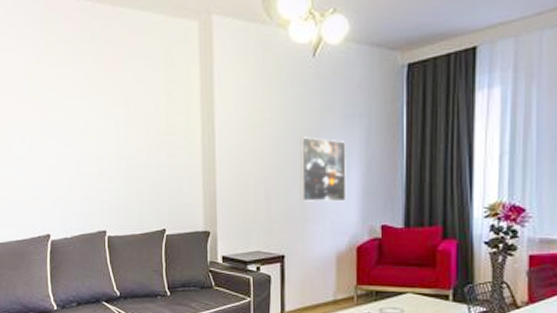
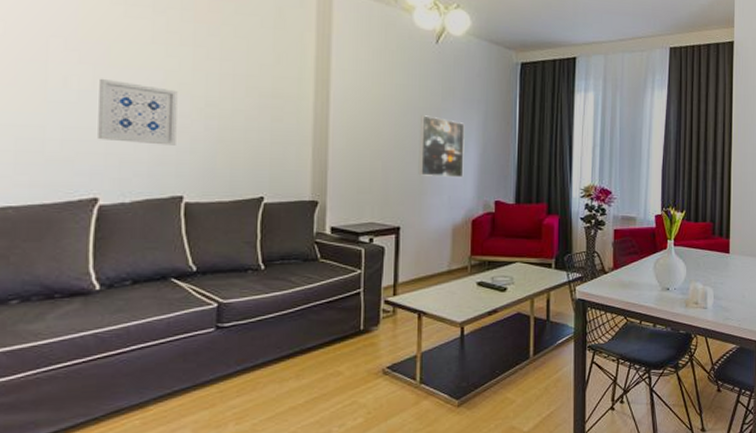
wall art: none [44,133,98,187] -> present [98,78,178,146]

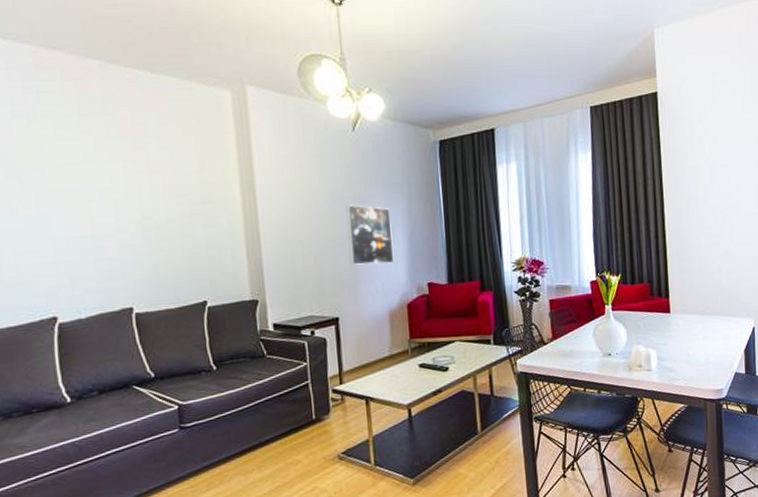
wall art: present [98,78,178,146] -> none [42,202,120,262]

